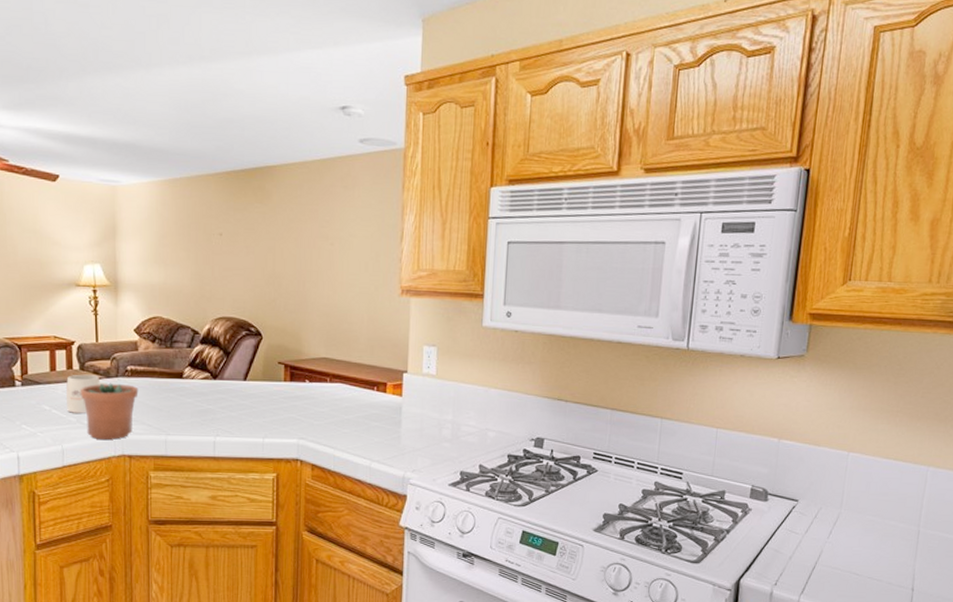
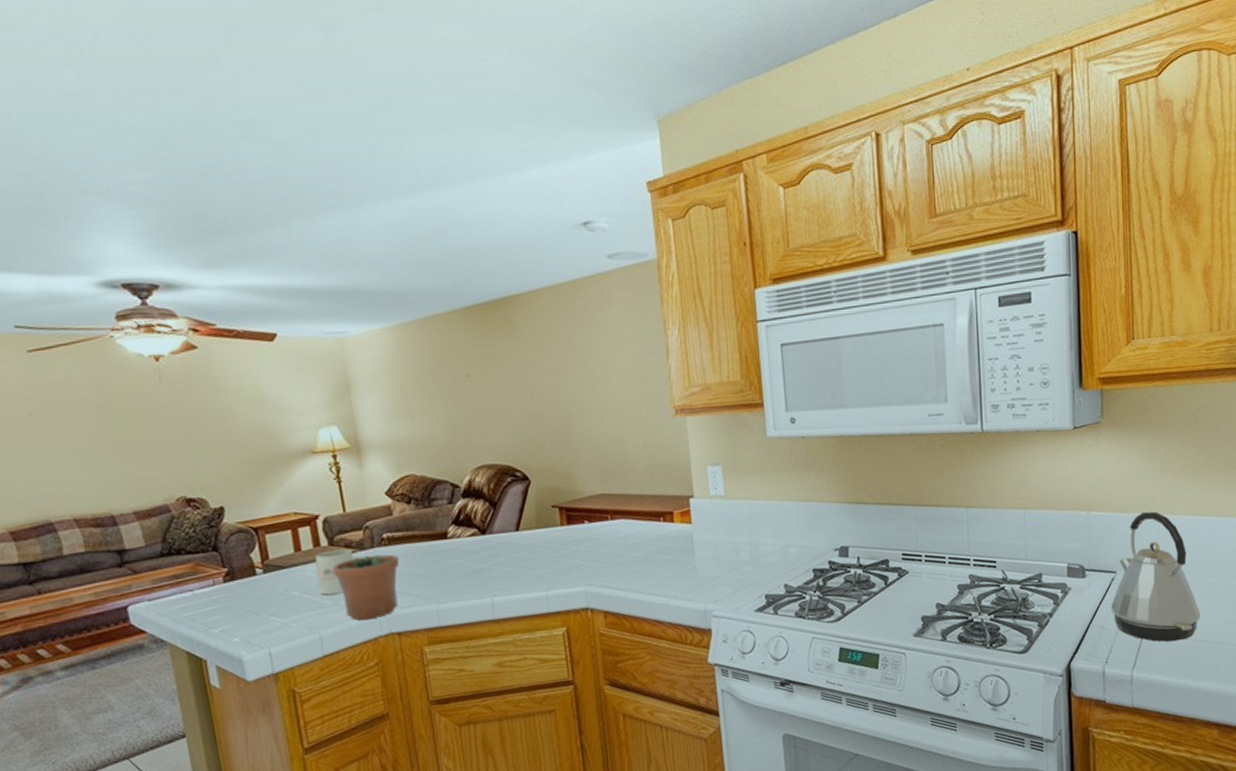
kettle: none [787,448,876,575] -> present [1110,511,1200,642]

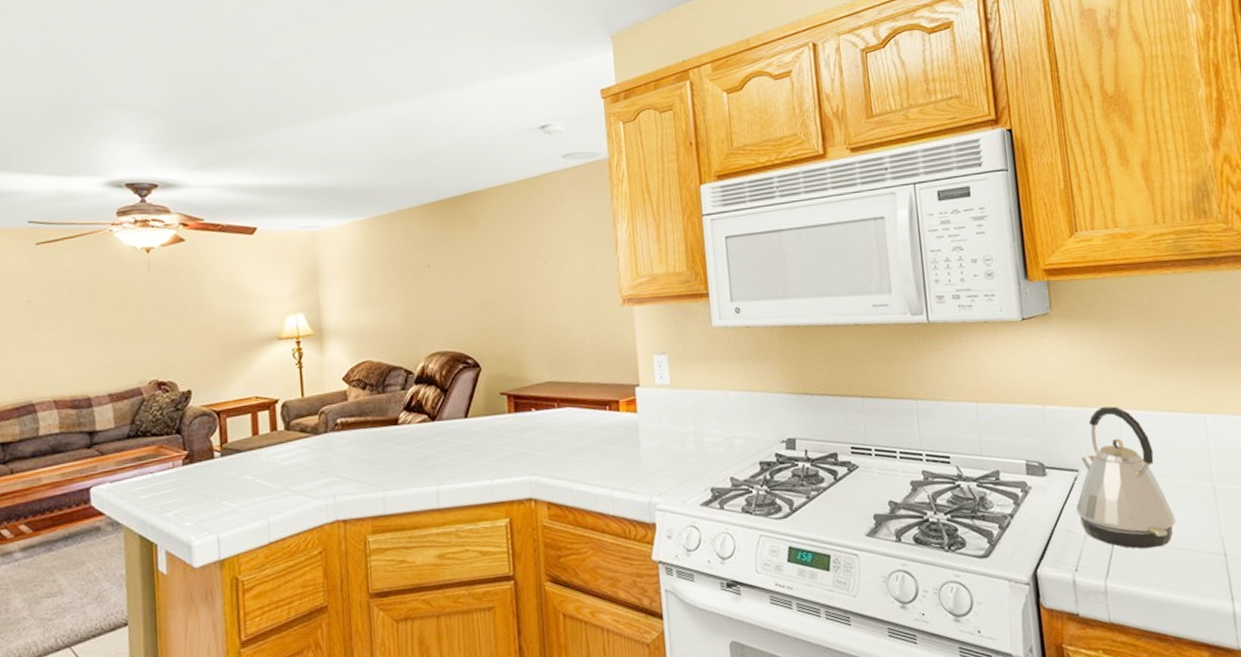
mug: present [314,548,364,595] -> none [270,433,317,480]
planter: present [332,554,400,620] -> none [286,439,351,506]

